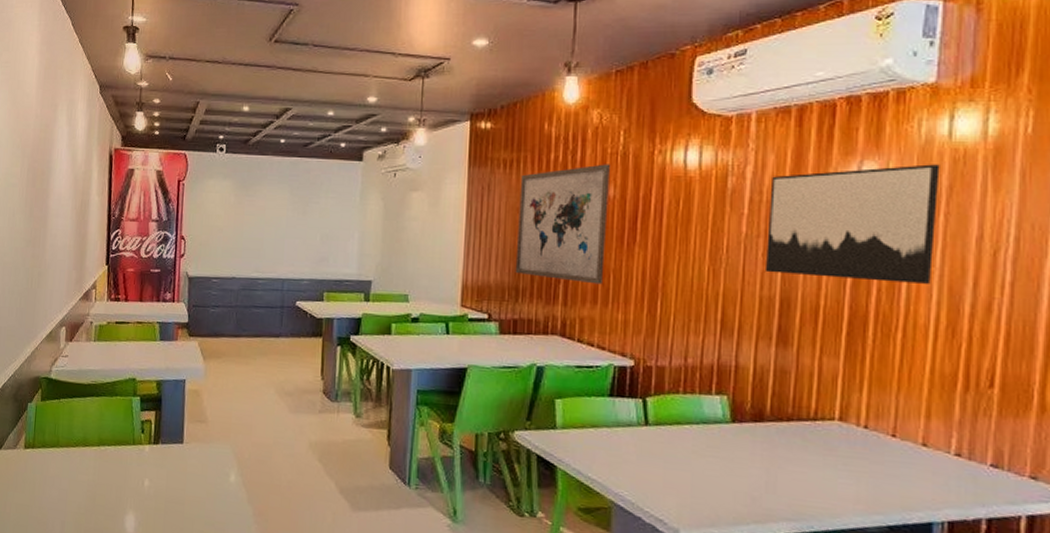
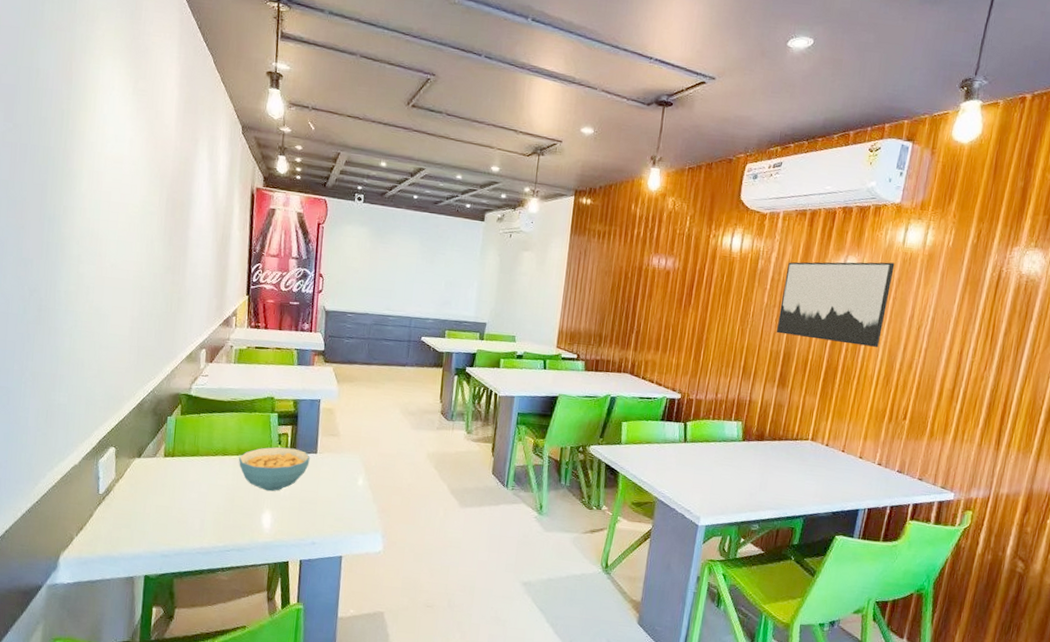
cereal bowl: none [99,435,176,489] -> present [238,446,310,492]
wall art: present [515,164,611,285] -> none [600,241,678,336]

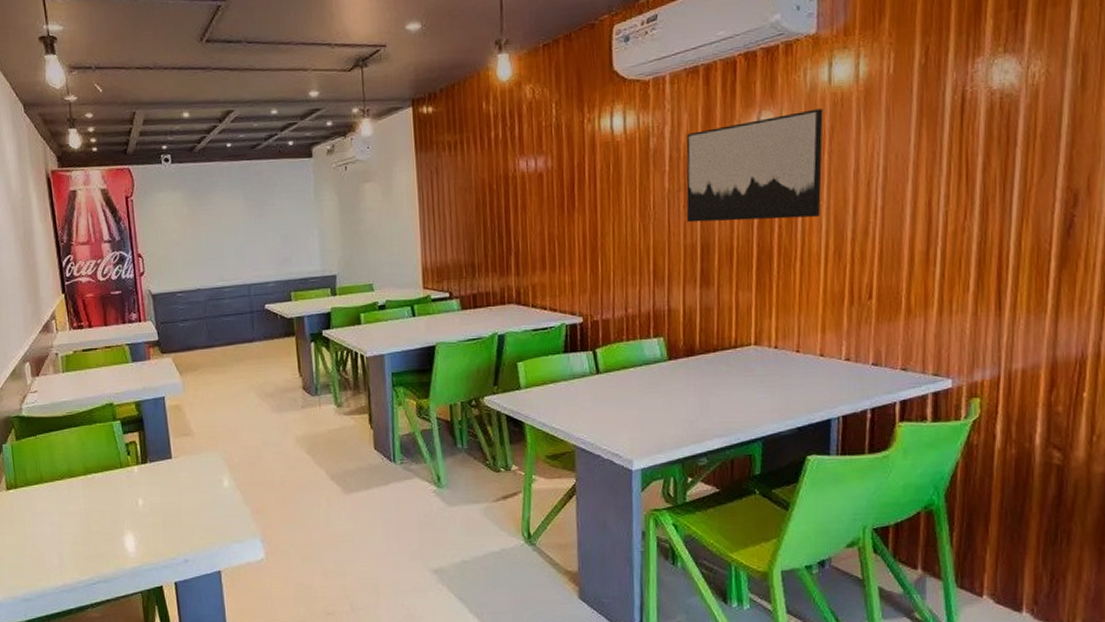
cereal bowl: present [238,446,310,492] -> none [86,457,166,510]

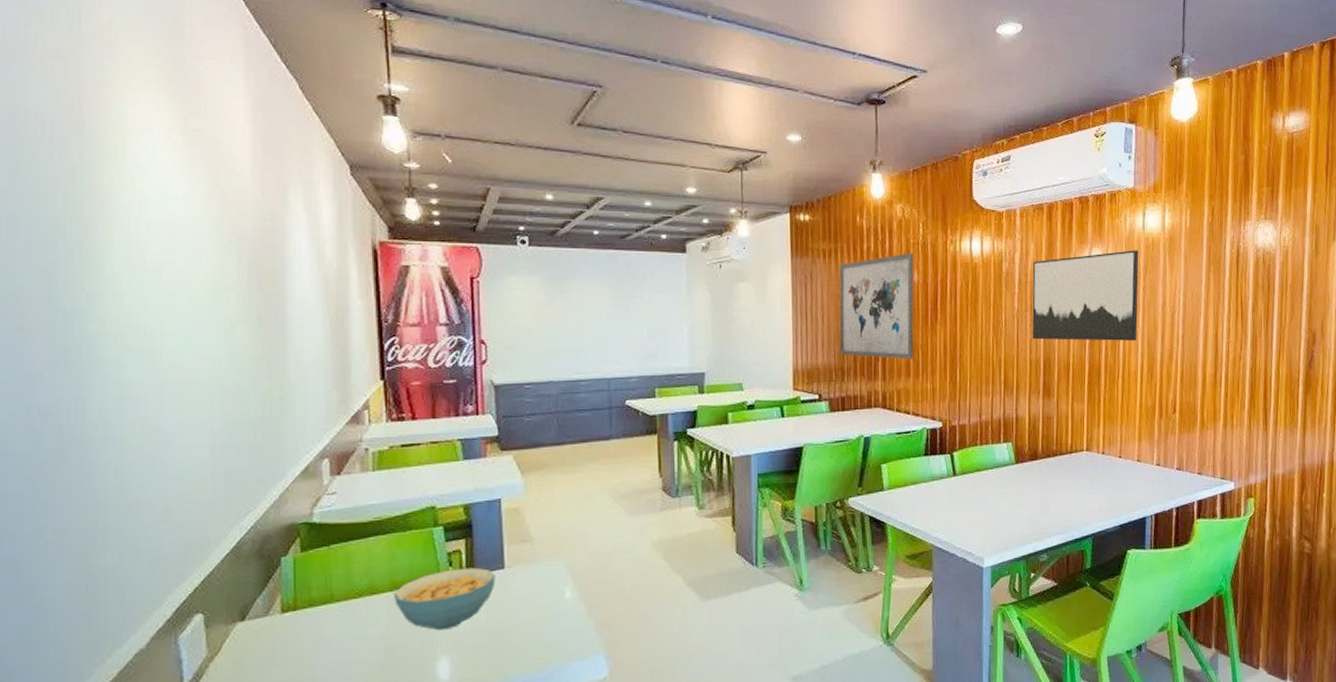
cereal bowl: none [86,457,166,510] -> present [393,567,496,631]
wall art: none [465,137,550,252] -> present [839,253,914,360]

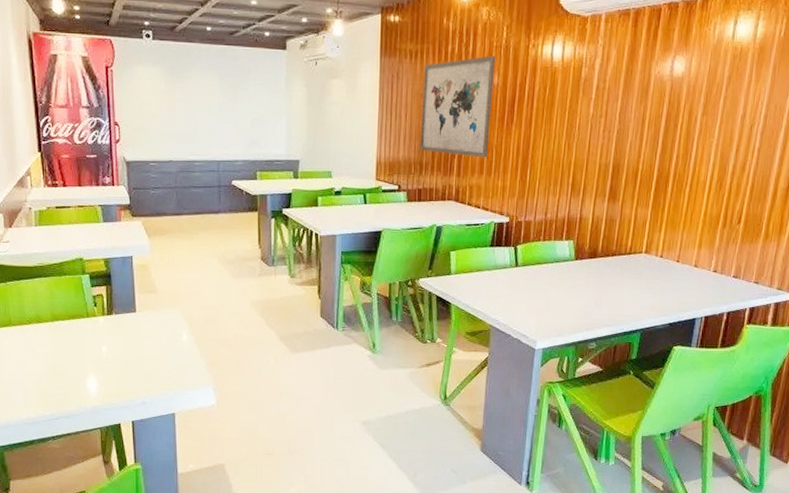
cereal bowl: present [393,567,496,631] -> none [54,309,129,355]
wall art: present [1032,250,1139,341] -> none [604,59,725,151]

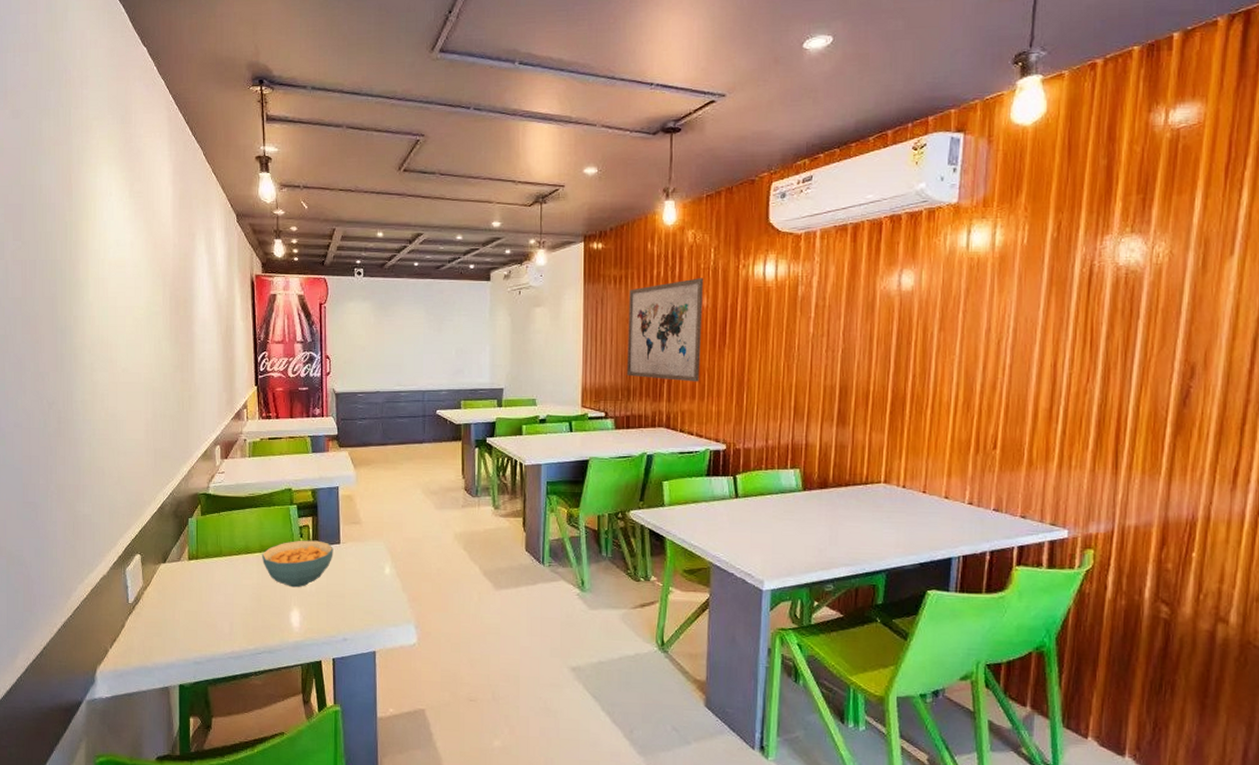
cereal bowl: none [54,309,129,355] -> present [261,540,333,588]

